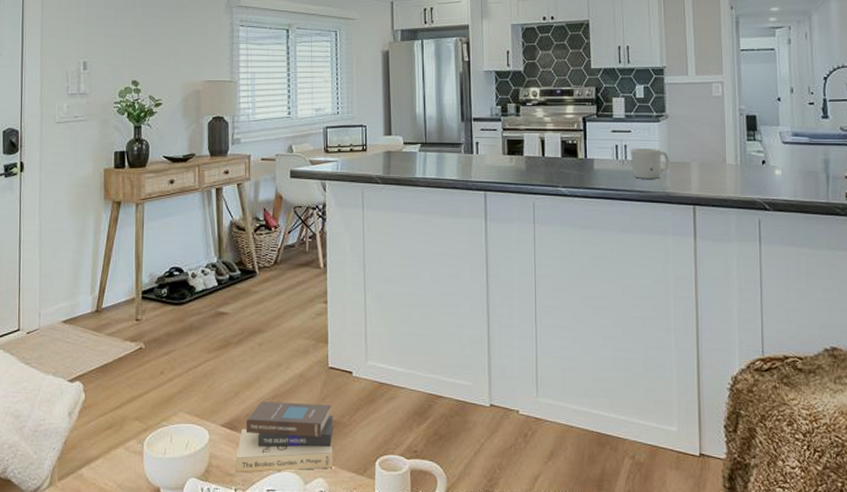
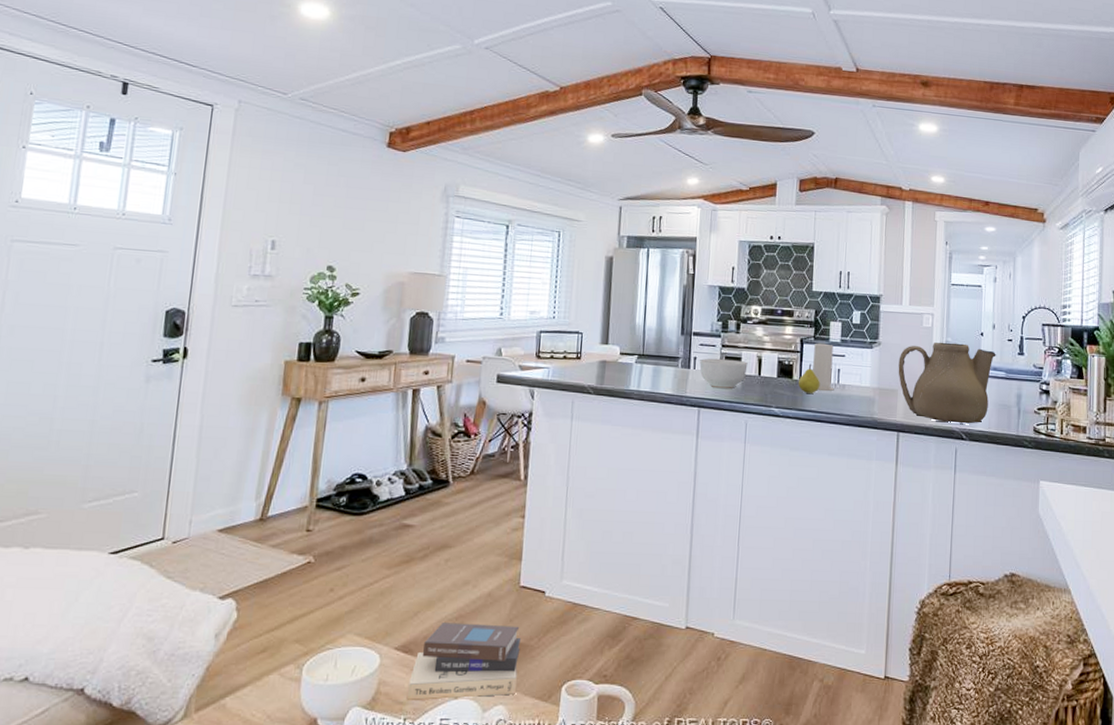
bowl: none [482,142,531,172] -> present [699,358,748,389]
fruit: none [584,141,607,171] -> present [798,363,820,393]
candle: none [598,120,622,169] -> present [813,343,834,392]
mug: present [631,149,670,179] -> none [843,373,879,404]
teapot: none [689,110,797,194] -> present [898,342,996,424]

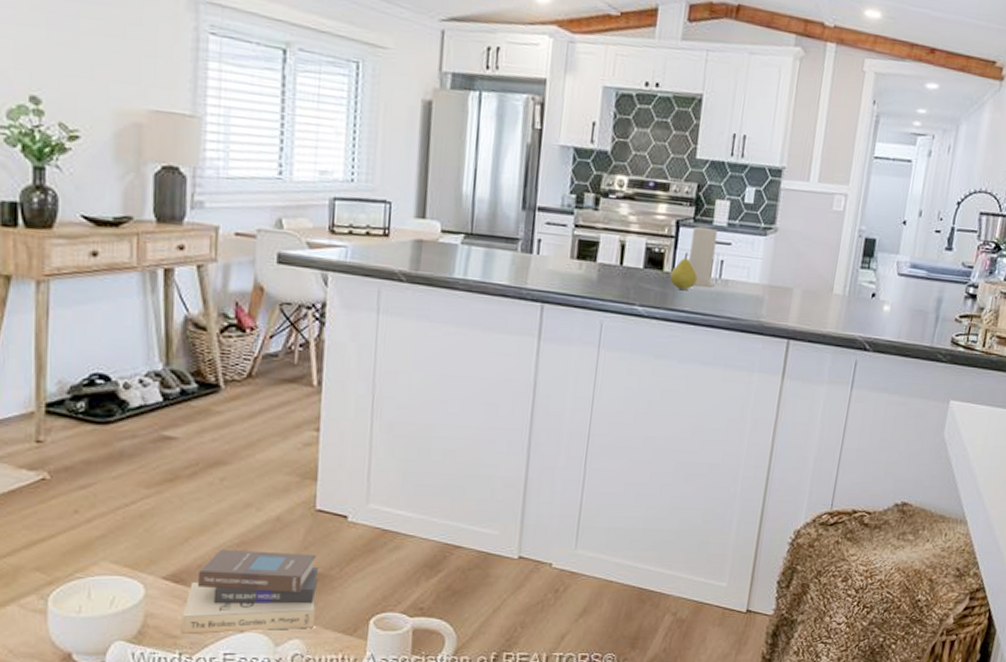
bowl: present [699,358,748,389] -> none [545,241,607,281]
teapot: present [898,342,996,424] -> none [795,230,919,332]

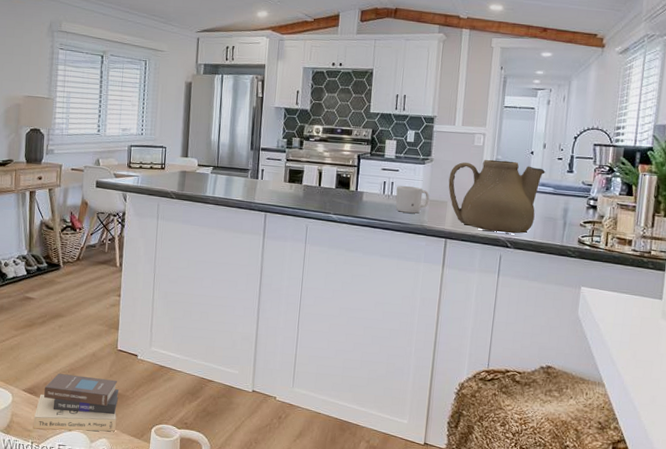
fruit: present [670,252,698,290] -> none [355,176,375,203]
candle: present [689,226,718,288] -> none [368,158,388,202]
mug: none [725,266,771,305] -> present [395,186,430,214]
teapot: none [795,230,919,332] -> present [448,159,545,234]

